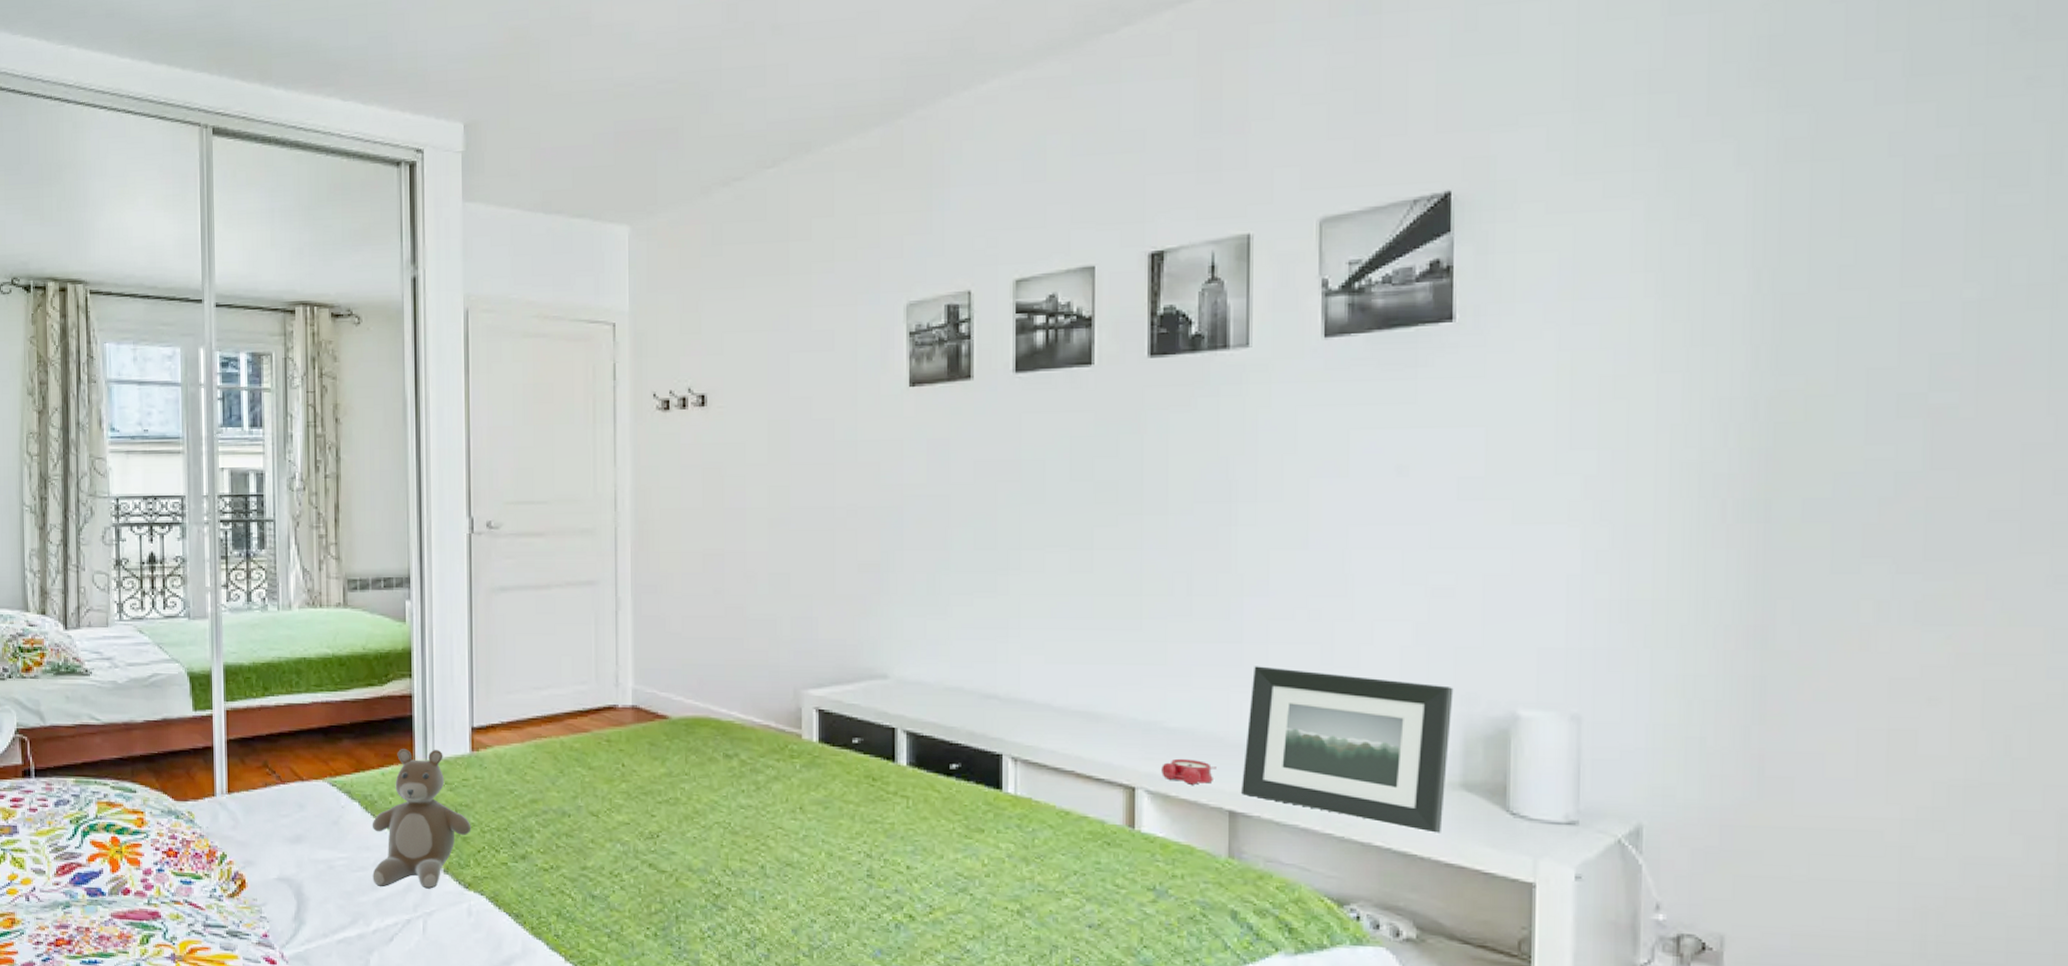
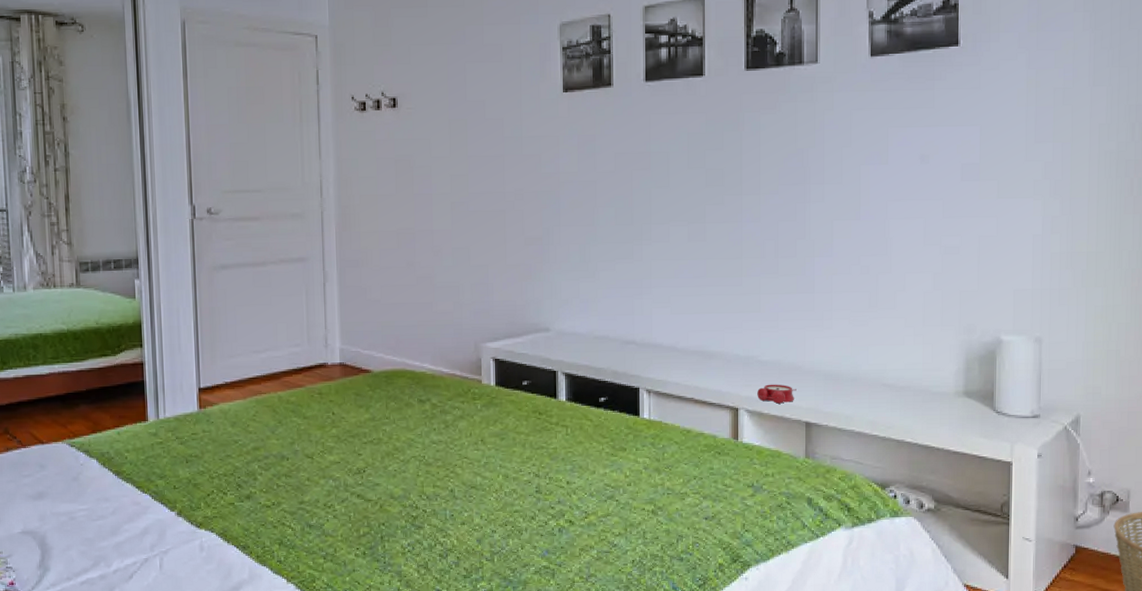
bear: present [372,749,471,889] -> none [109,408,201,532]
picture frame: present [1242,666,1454,833] -> none [814,310,959,430]

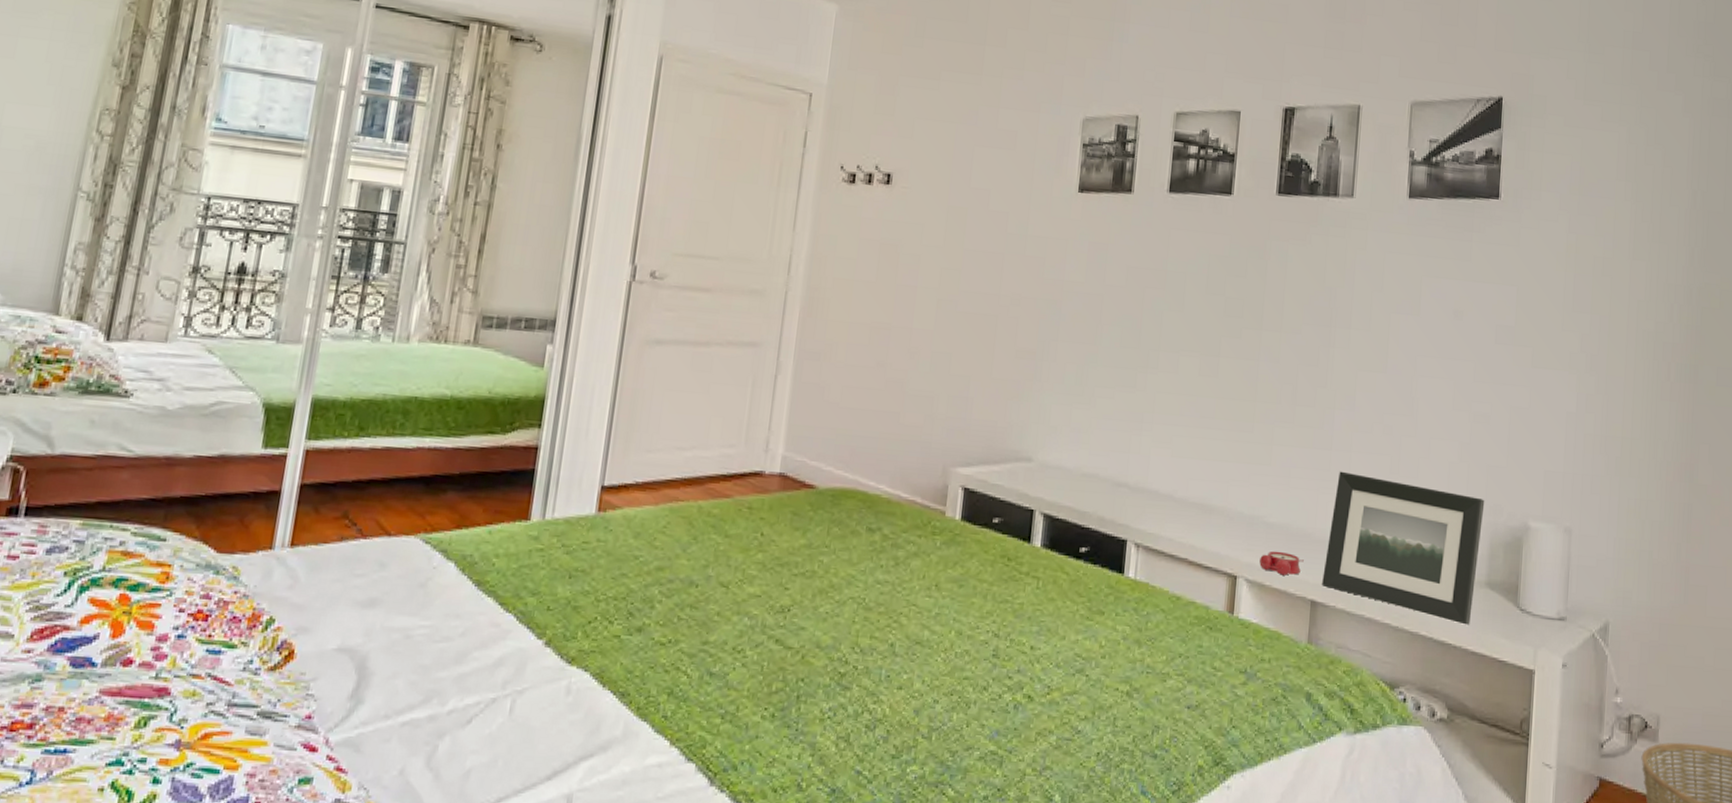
picture frame: none [814,310,959,430] -> present [1322,471,1485,625]

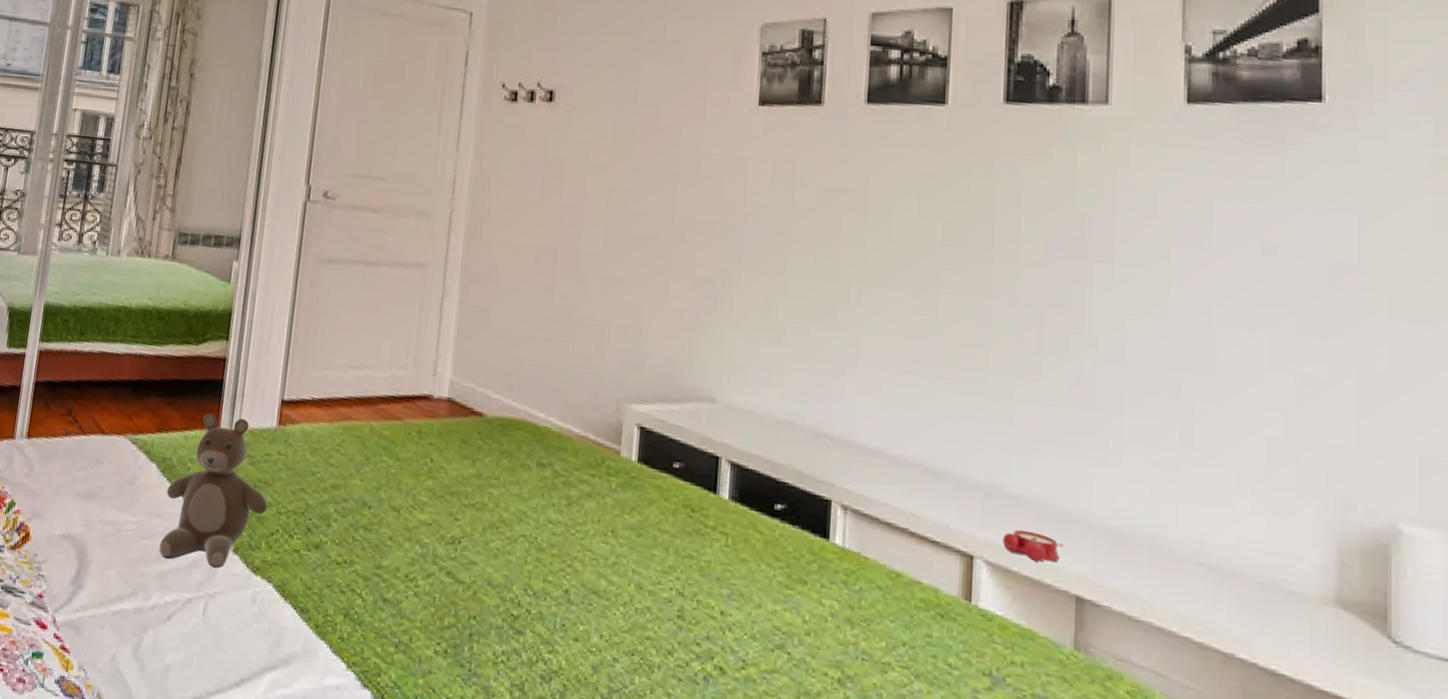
bear: none [457,505,585,664] -> present [159,413,268,568]
picture frame: present [1322,471,1485,625] -> none [1090,438,1326,654]

